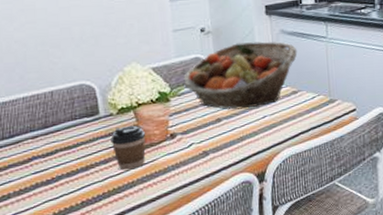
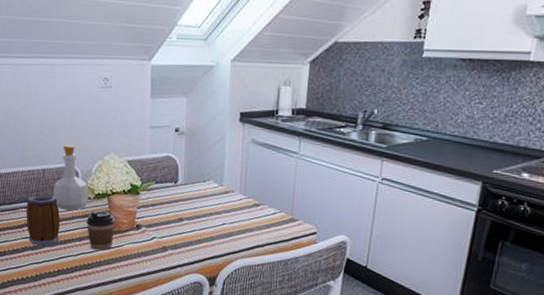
mug: none [33,119,79,179] -> present [26,195,60,246]
bottle: none [65,60,111,133] -> present [52,144,89,211]
fruit basket: present [183,41,298,110] -> none [154,147,266,214]

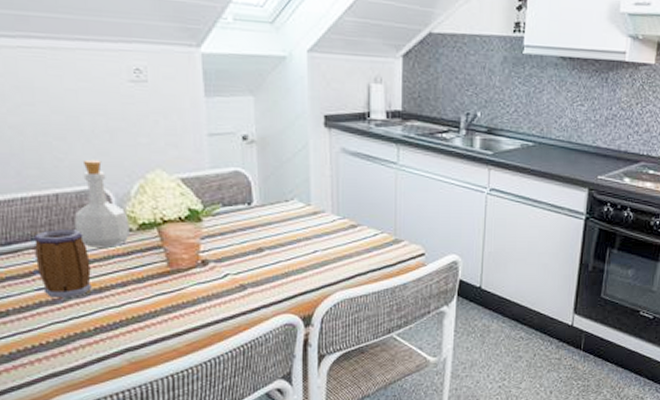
coffee cup: present [86,210,115,251] -> none [129,245,172,297]

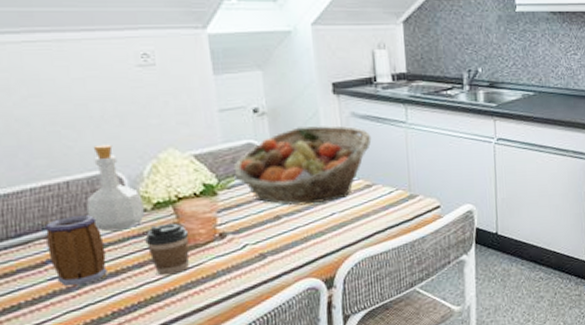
coffee cup: none [129,245,172,297] -> present [145,223,190,276]
fruit basket: none [219,159,360,240] -> present [233,125,372,206]

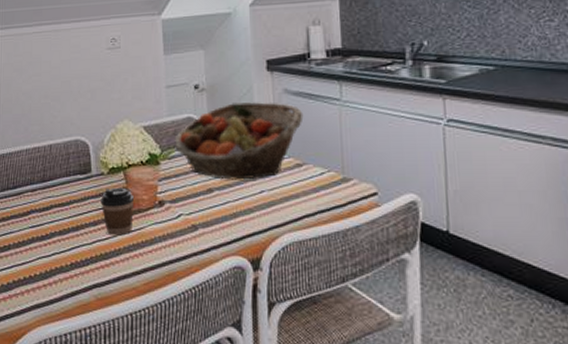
mug: present [45,215,108,286] -> none [32,175,71,236]
bottle: present [86,144,145,232] -> none [61,114,102,190]

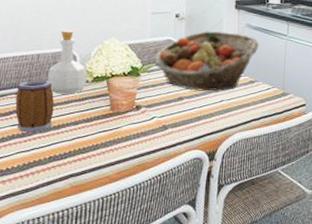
mug: none [32,175,71,236] -> present [15,80,54,133]
bottle: none [61,114,102,190] -> present [47,30,87,94]
coffee cup: present [100,187,134,236] -> none [83,93,114,134]

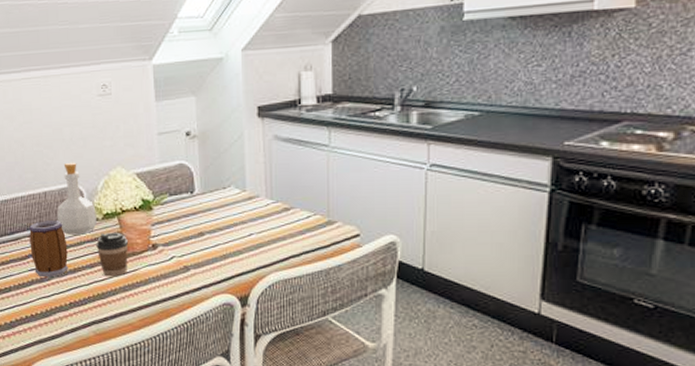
coffee cup: none [83,93,114,134] -> present [96,232,128,277]
fruit basket: present [154,31,259,92] -> none [167,148,293,224]

